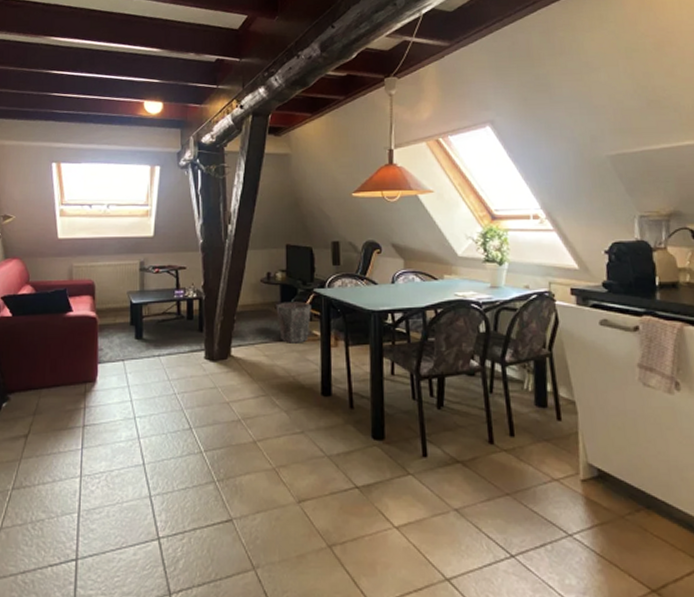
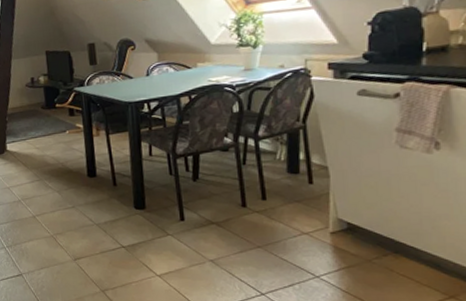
waste bin: present [276,301,311,343] -> none [41,100,74,137]

